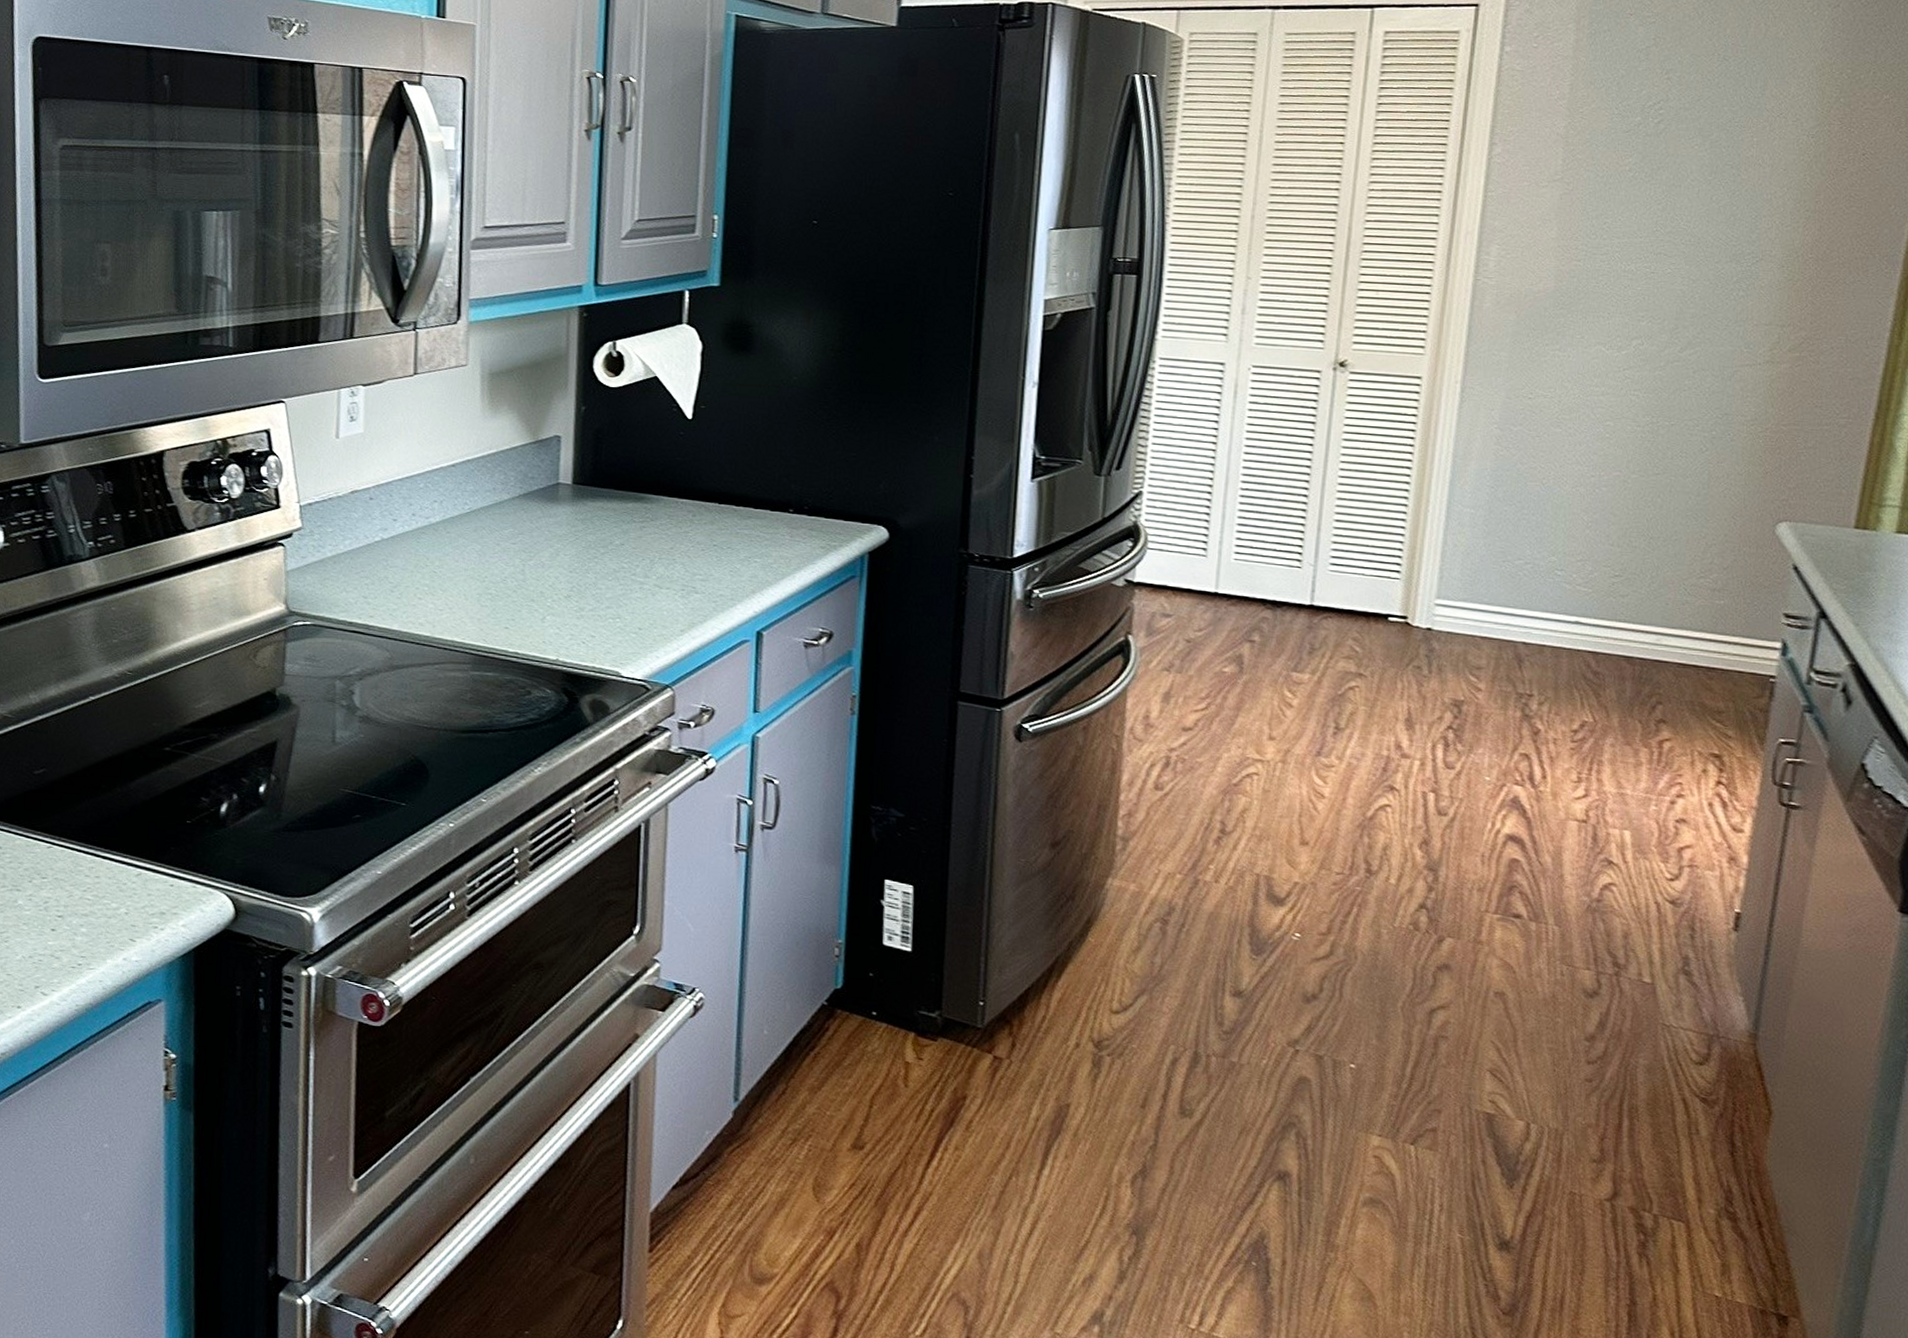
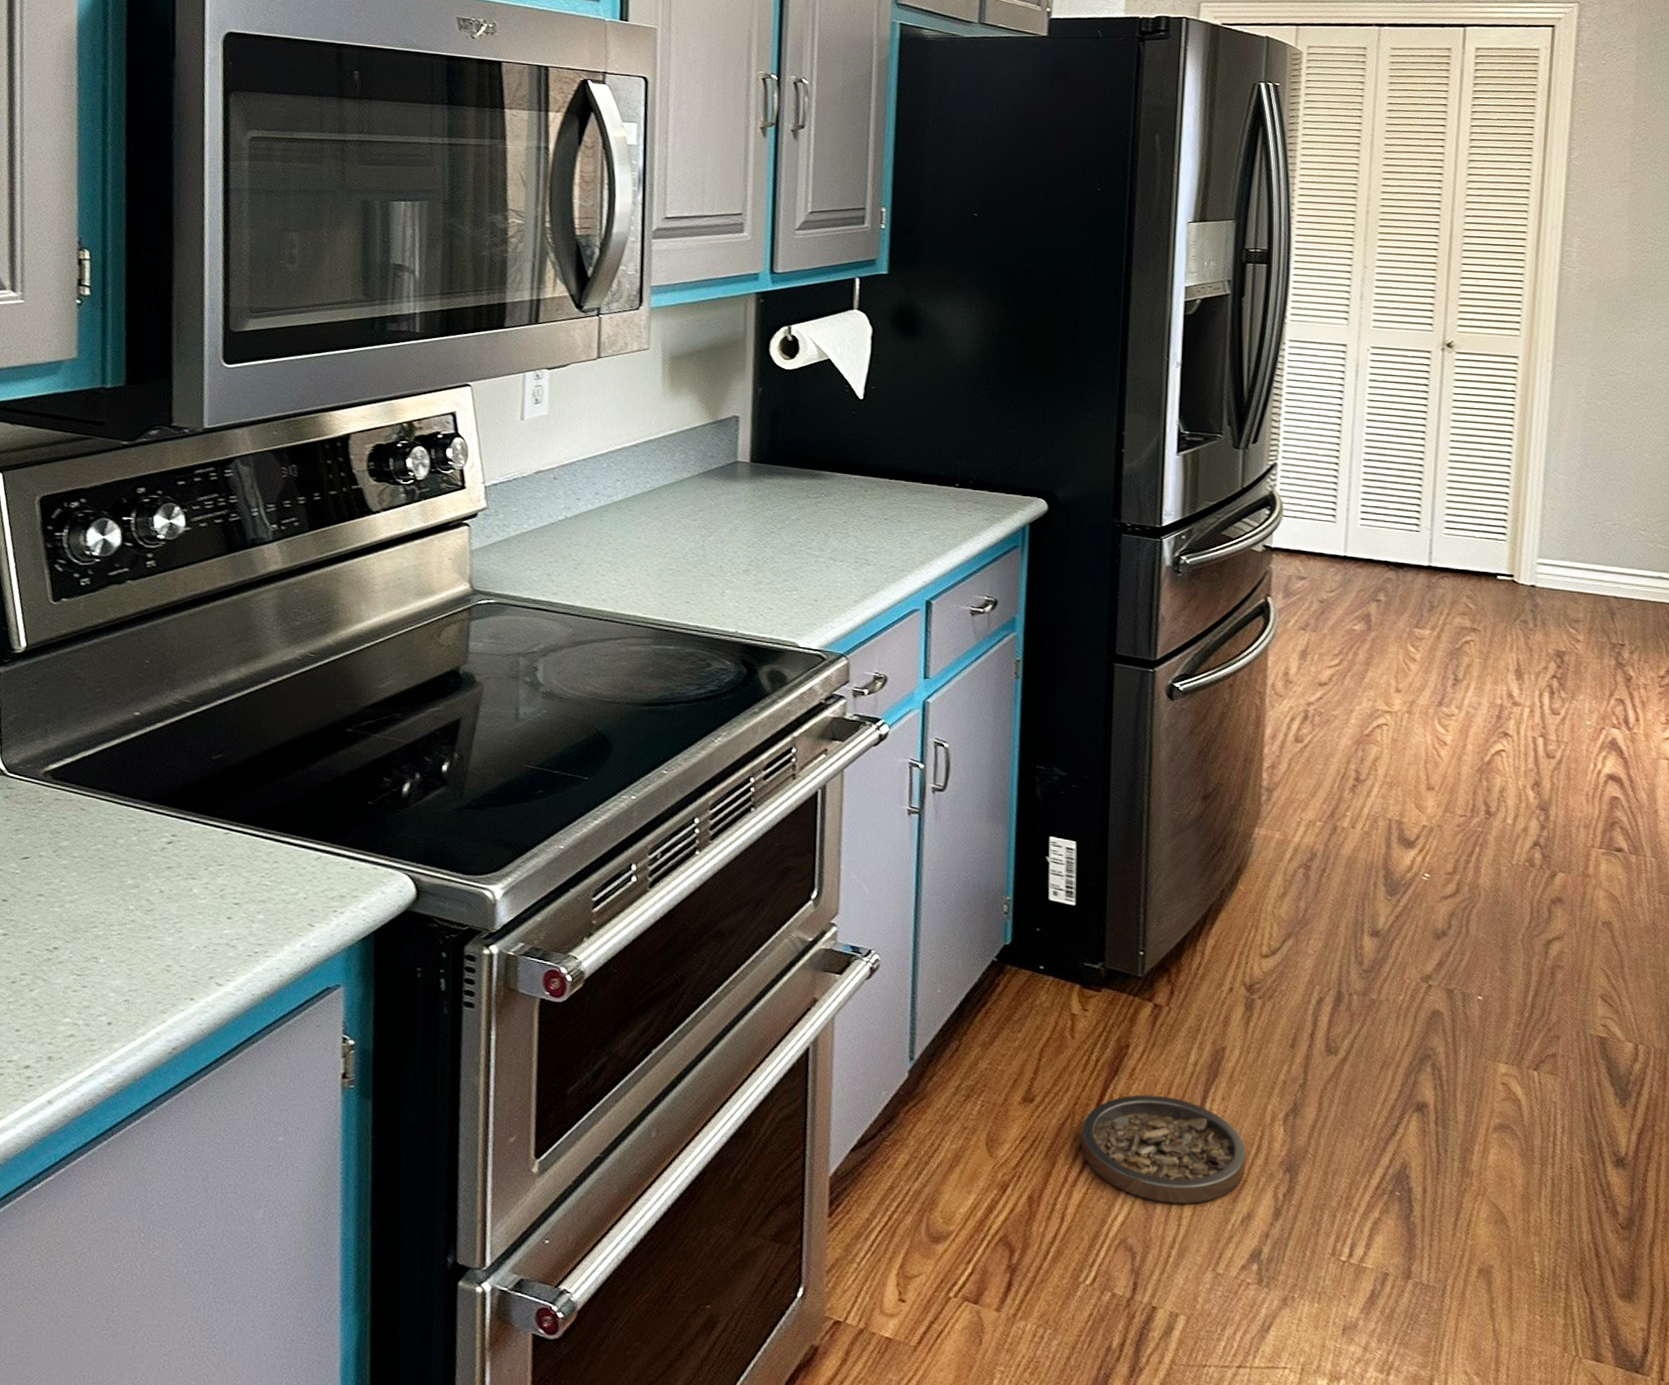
pet bowl: none [912,1147,1090,1261] -> present [1081,1094,1247,1204]

